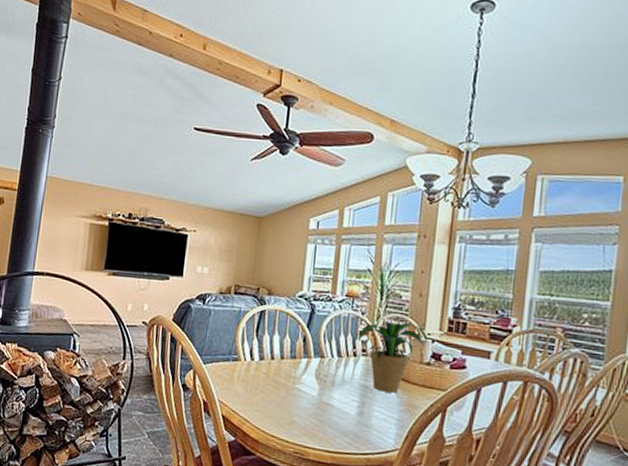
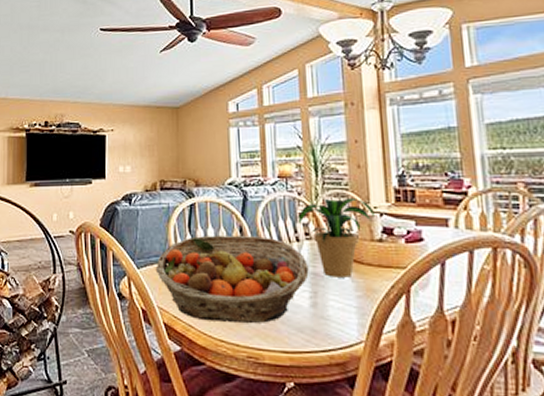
fruit basket: none [220,340,361,425] -> present [155,235,309,324]

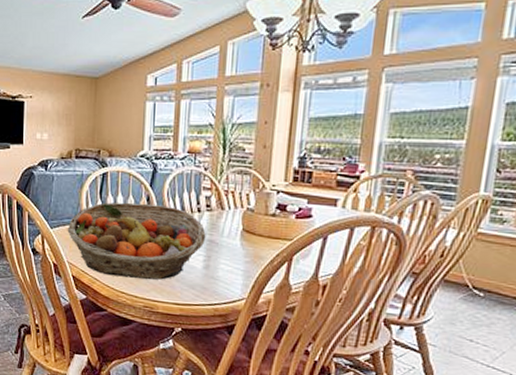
potted plant: present [297,197,374,278] -> none [201,175,272,246]

